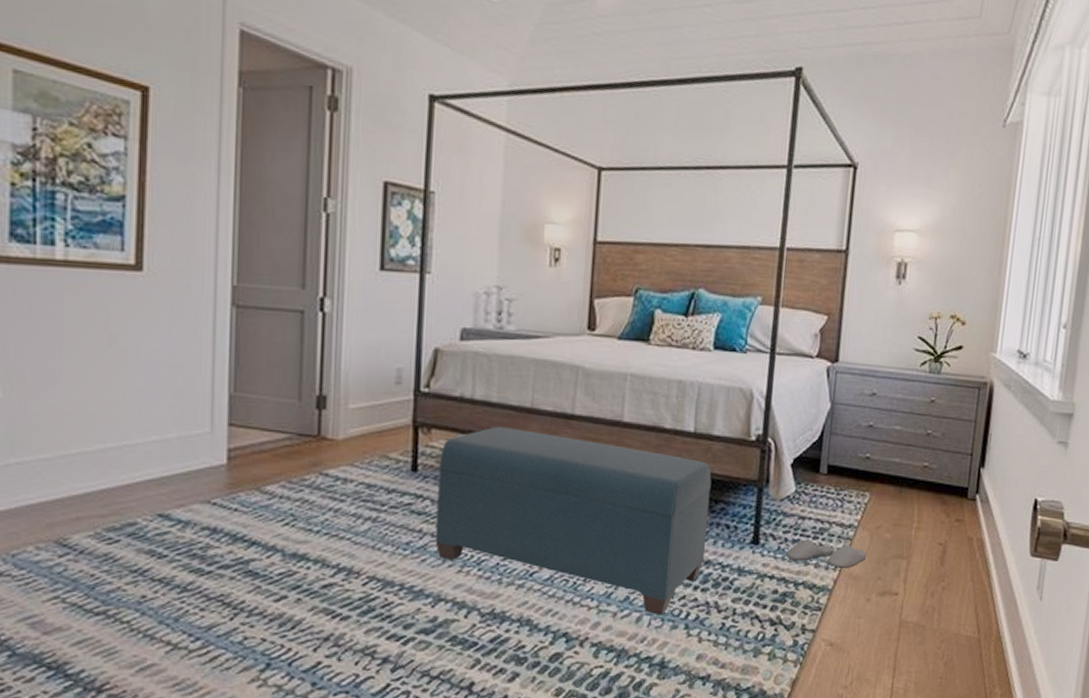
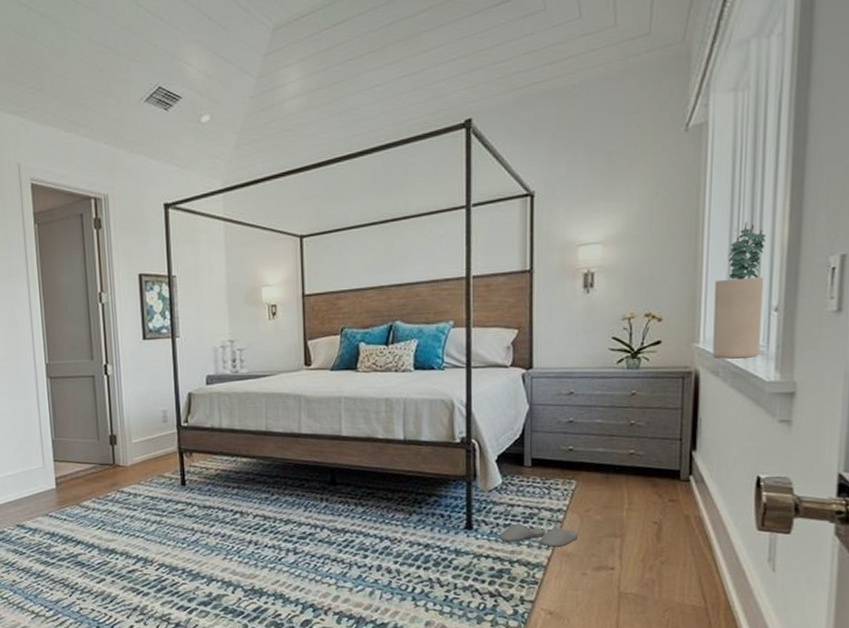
bench: present [435,426,712,615] -> none [201,447,424,590]
vase: none [1007,232,1062,374] -> present [712,222,766,359]

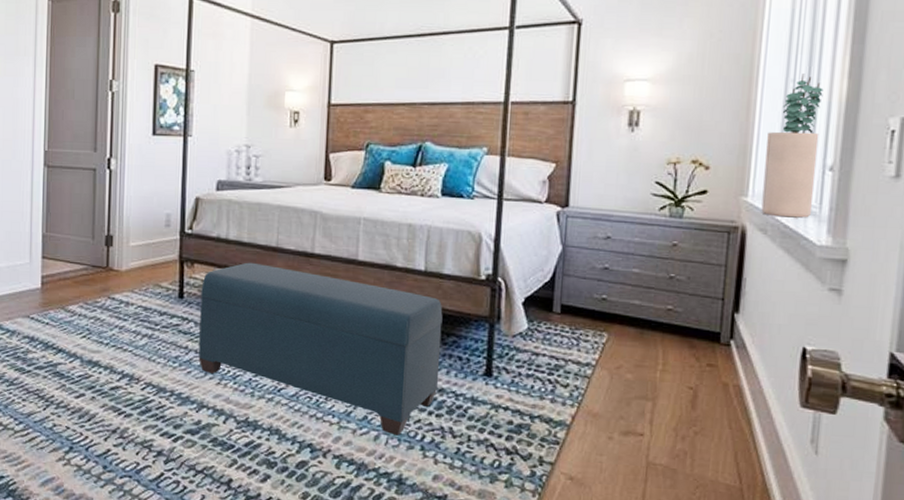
bench: none [201,447,424,590] -> present [198,262,443,436]
slippers: present [498,522,578,547] -> none [519,373,606,405]

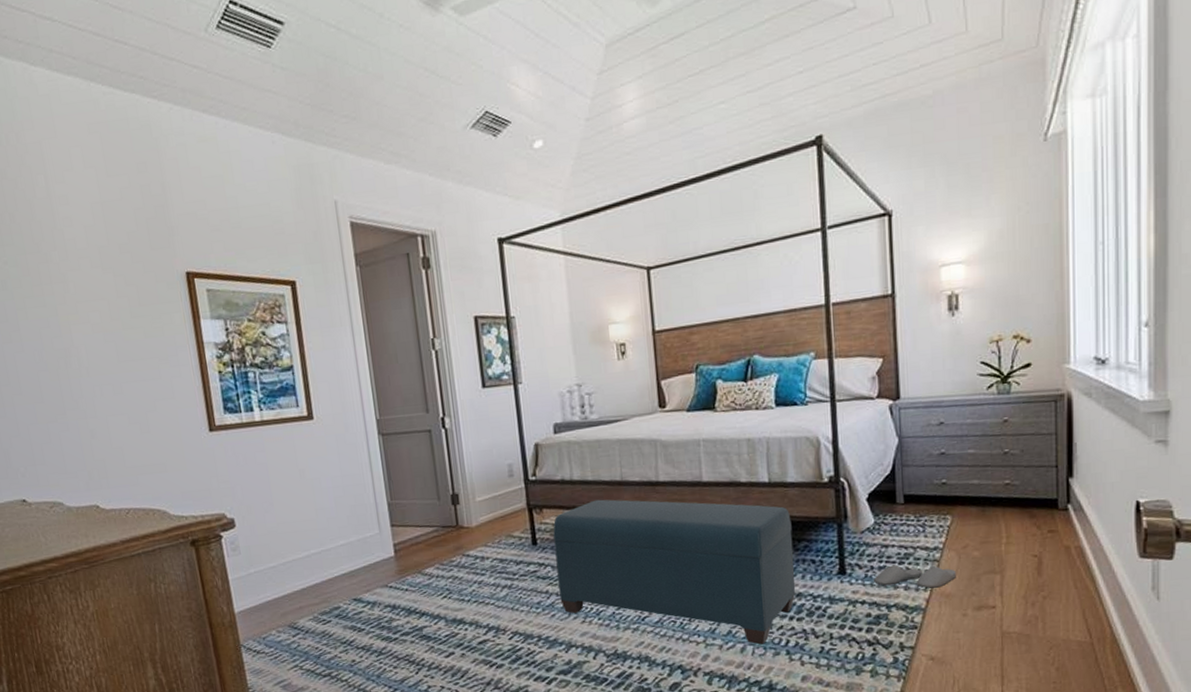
slippers: none [519,373,606,405] -> present [873,564,956,589]
vase: present [761,73,824,218] -> none [1083,234,1133,379]

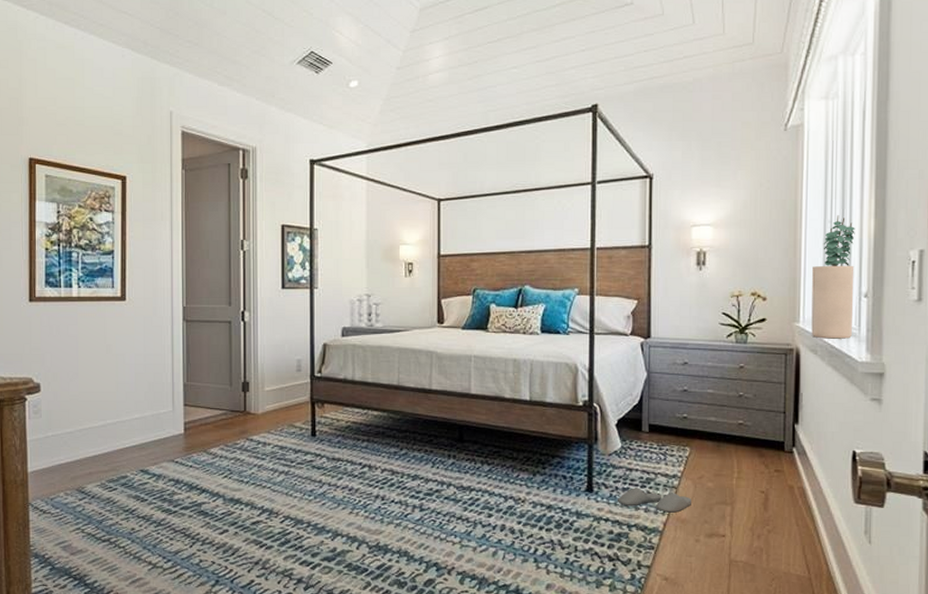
bench: present [553,499,796,645] -> none [332,400,547,550]
vase: none [1083,234,1133,379] -> present [811,215,855,339]

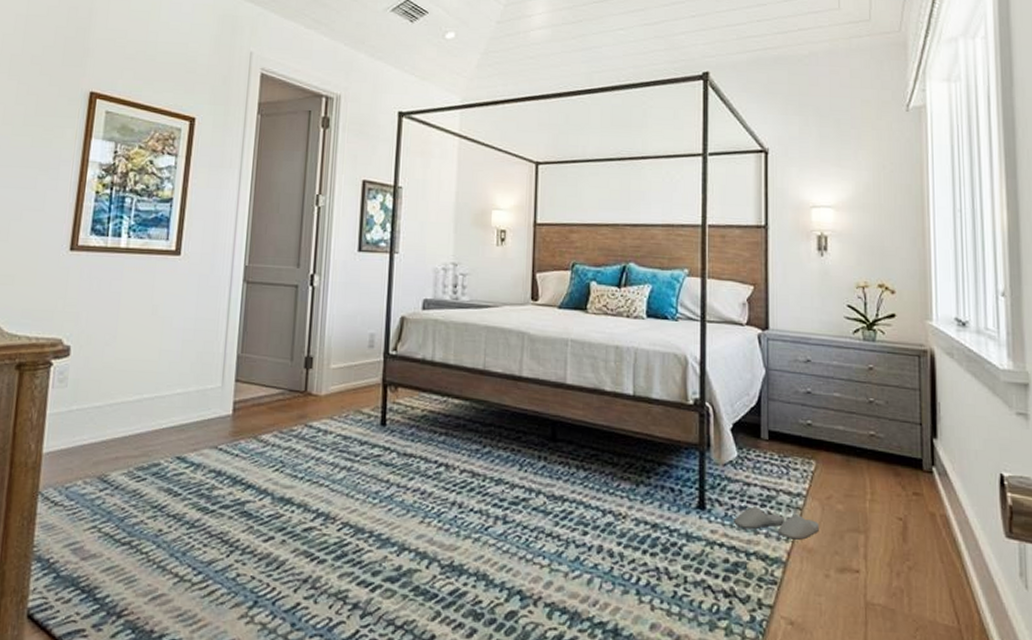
vase: present [811,215,855,339] -> none [943,204,992,342]

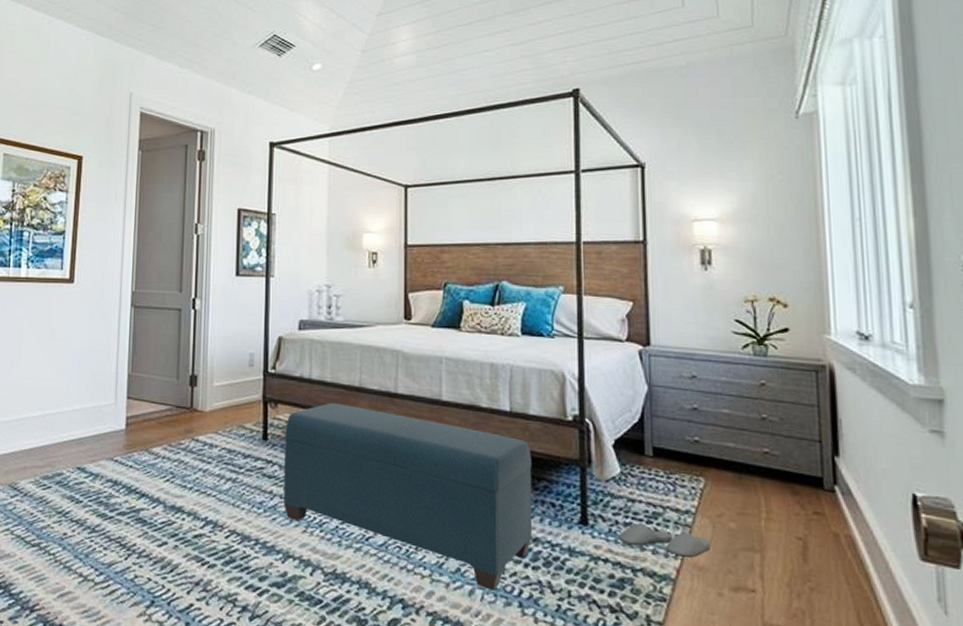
bench: none [400,386,653,579] -> present [284,402,533,590]

